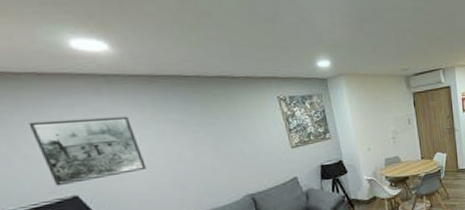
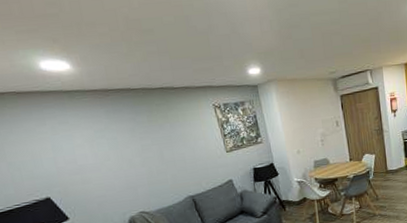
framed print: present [28,116,147,187] -> none [11,127,103,190]

